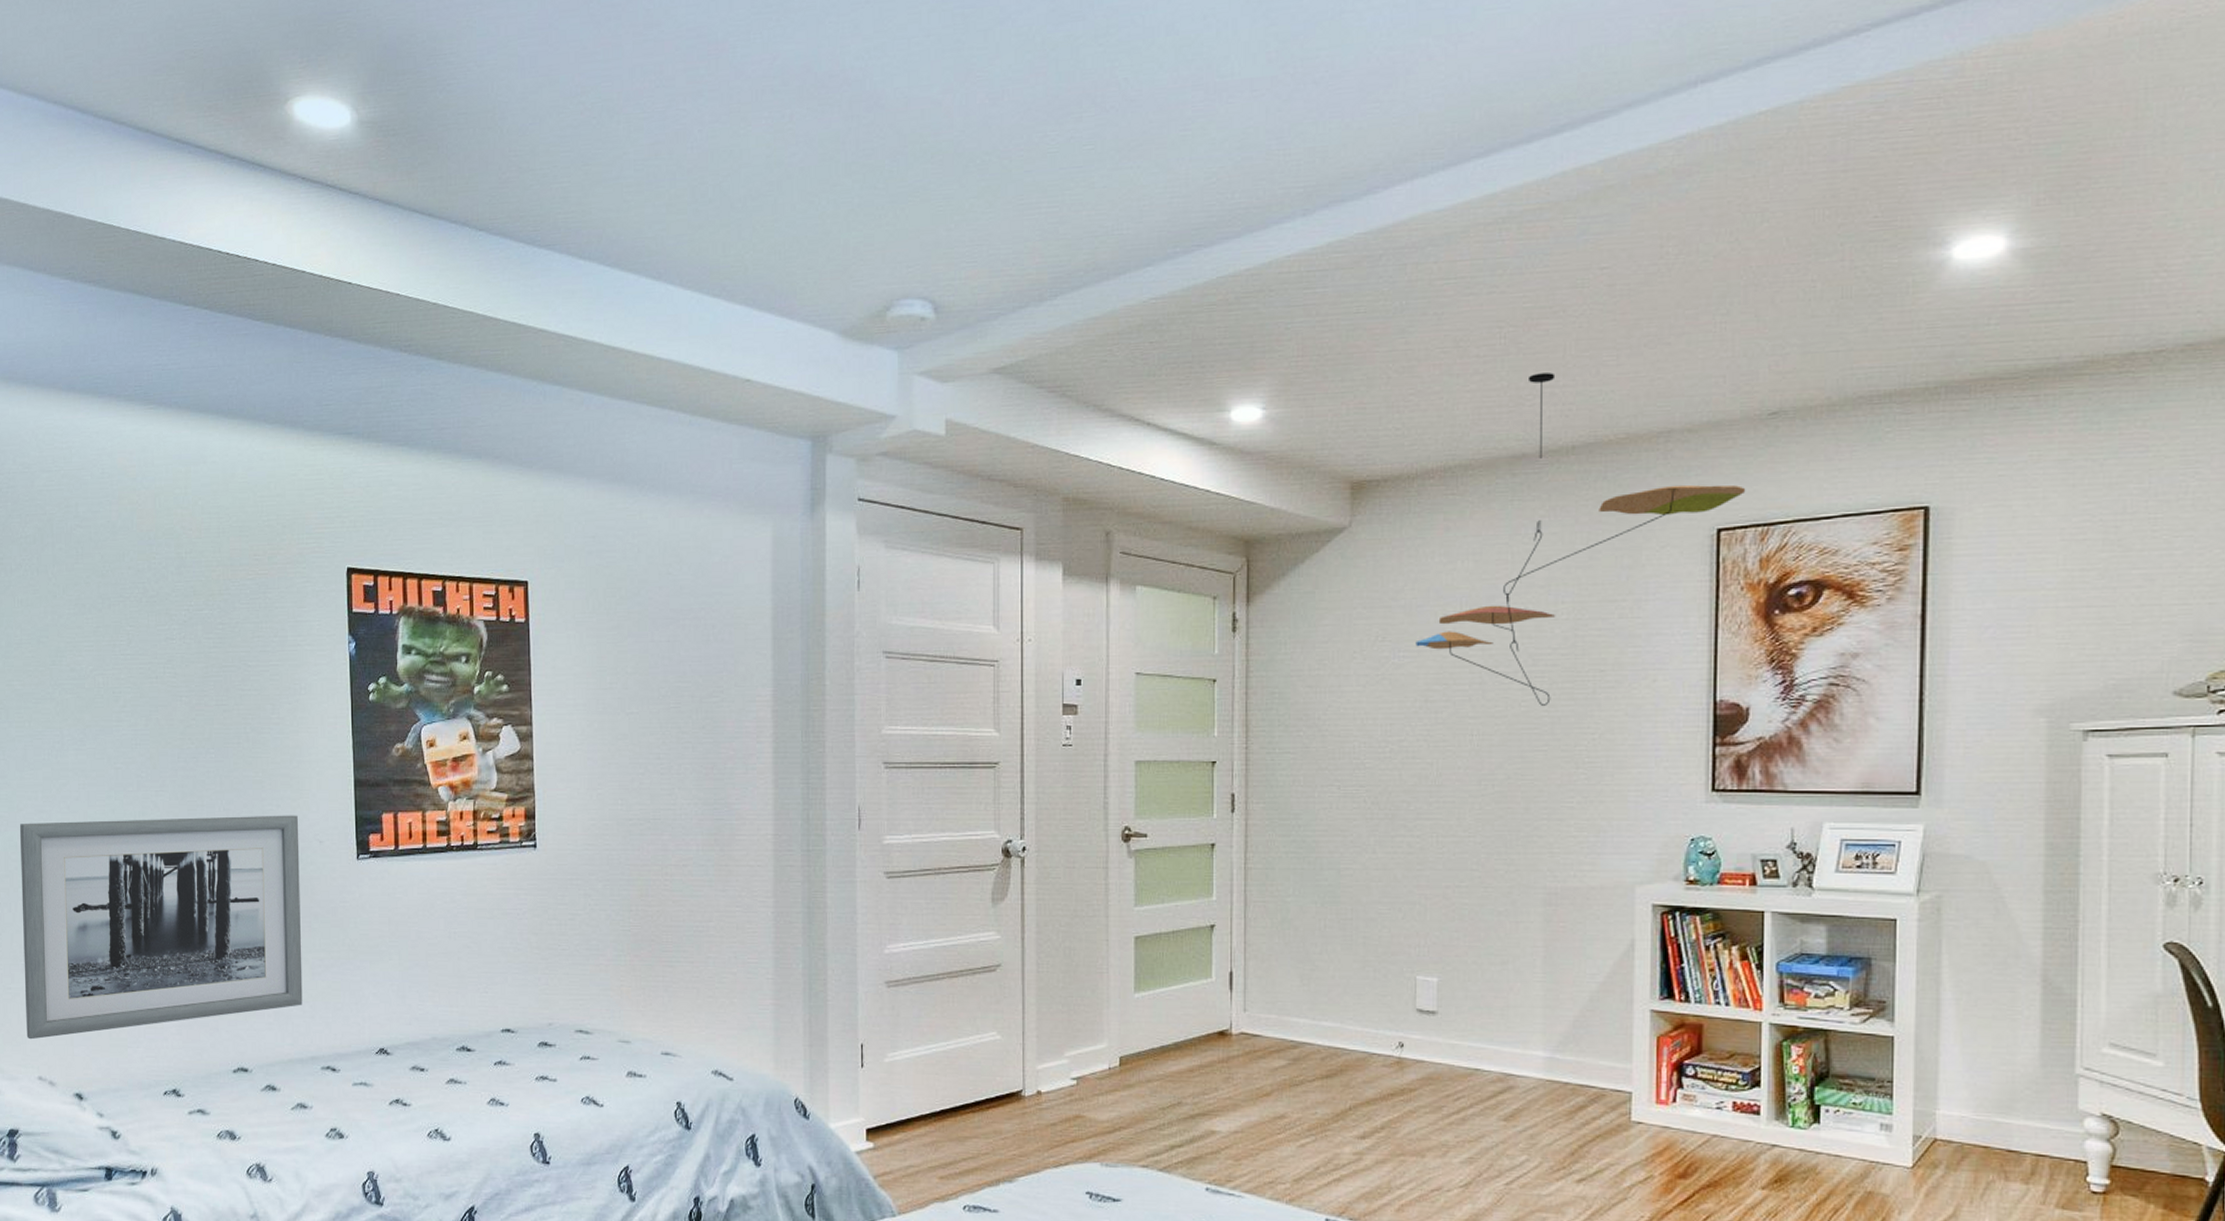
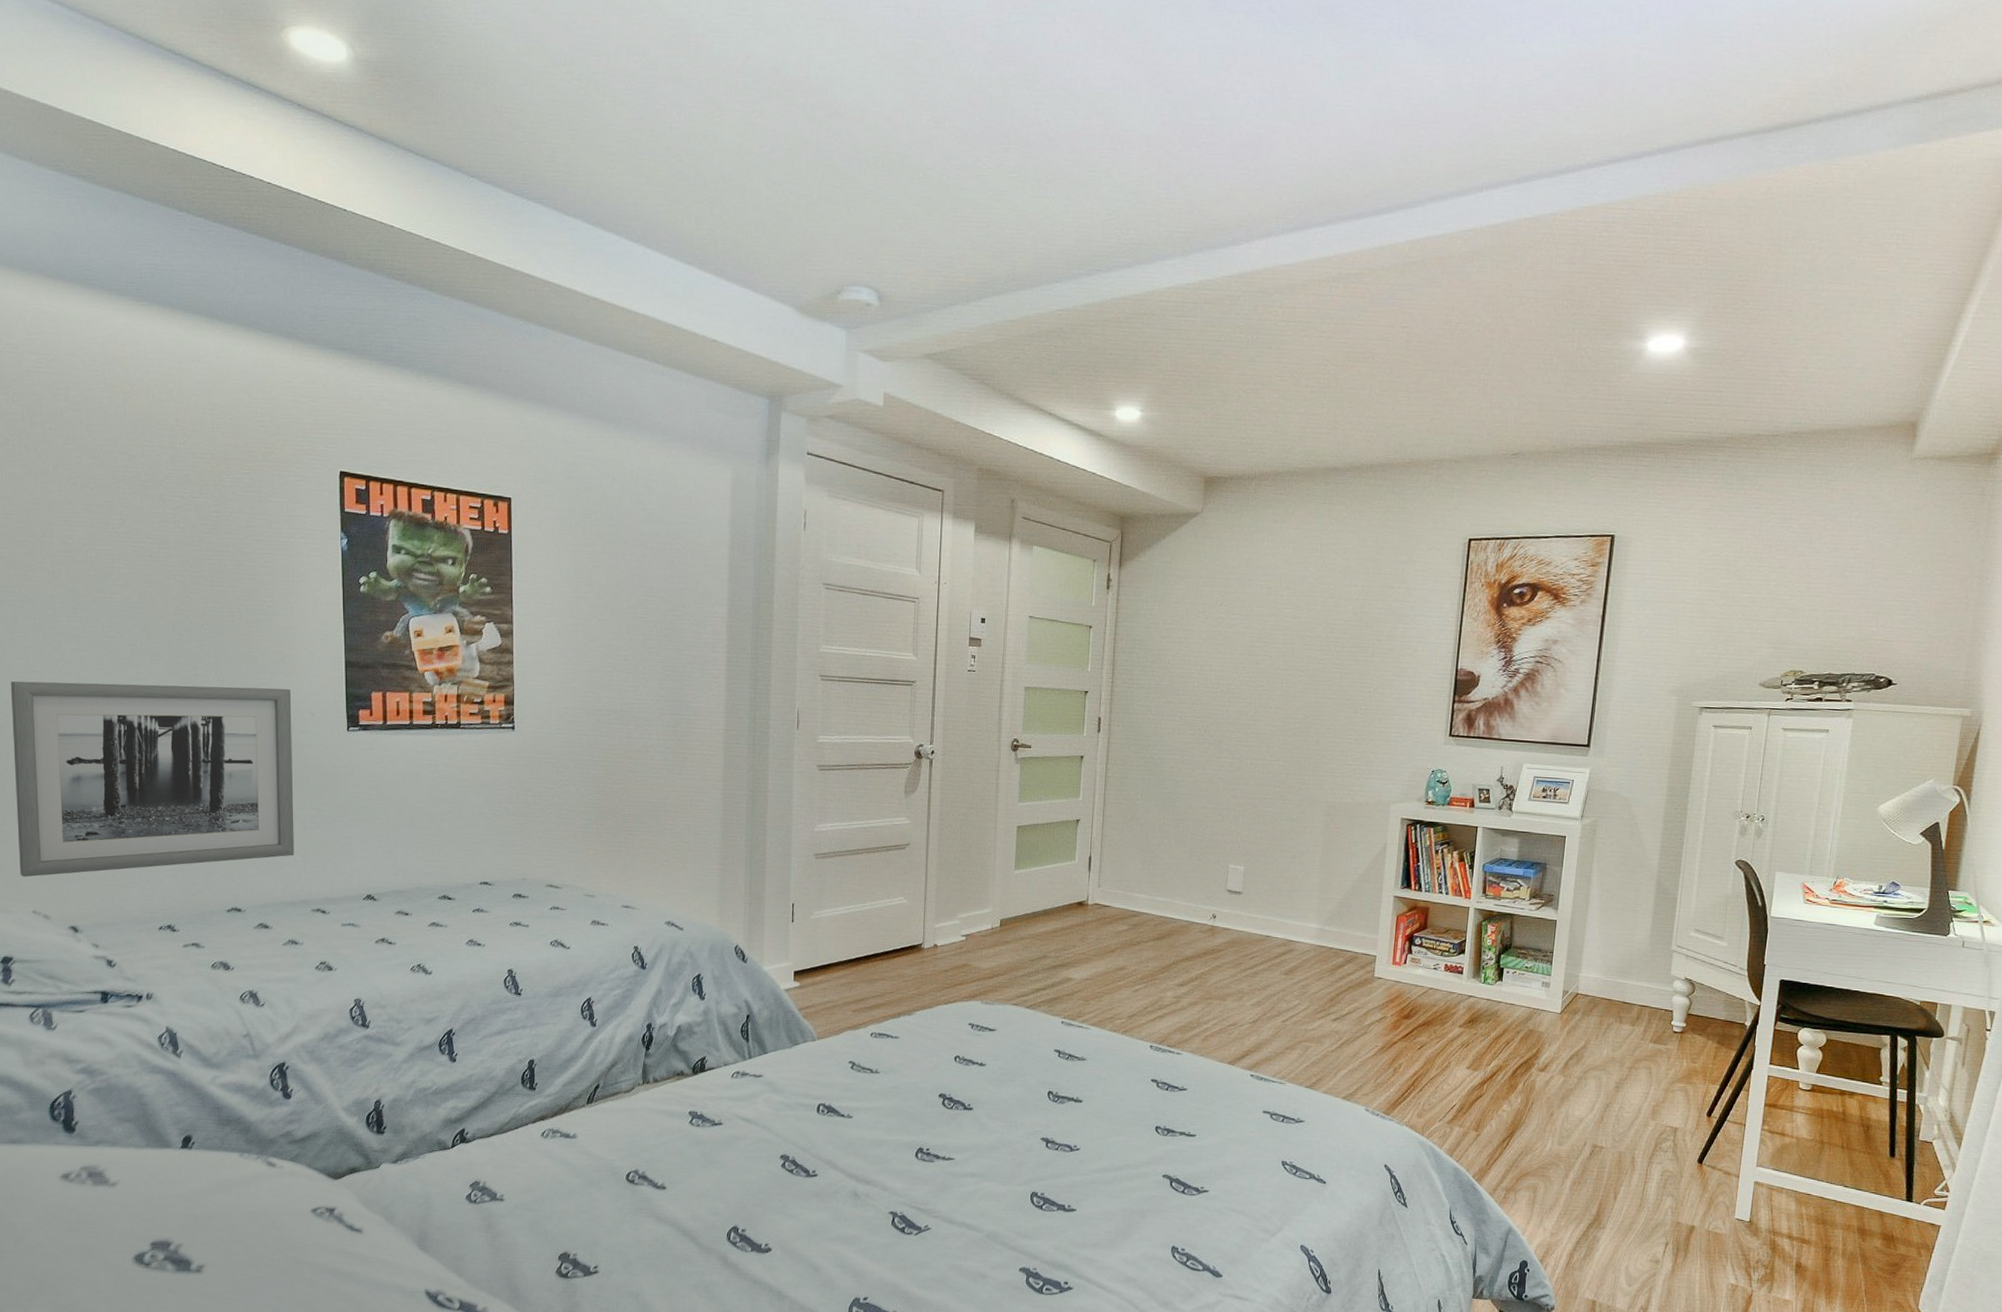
ceiling mobile: present [1415,373,1746,706] -> none [1245,405,1492,664]

